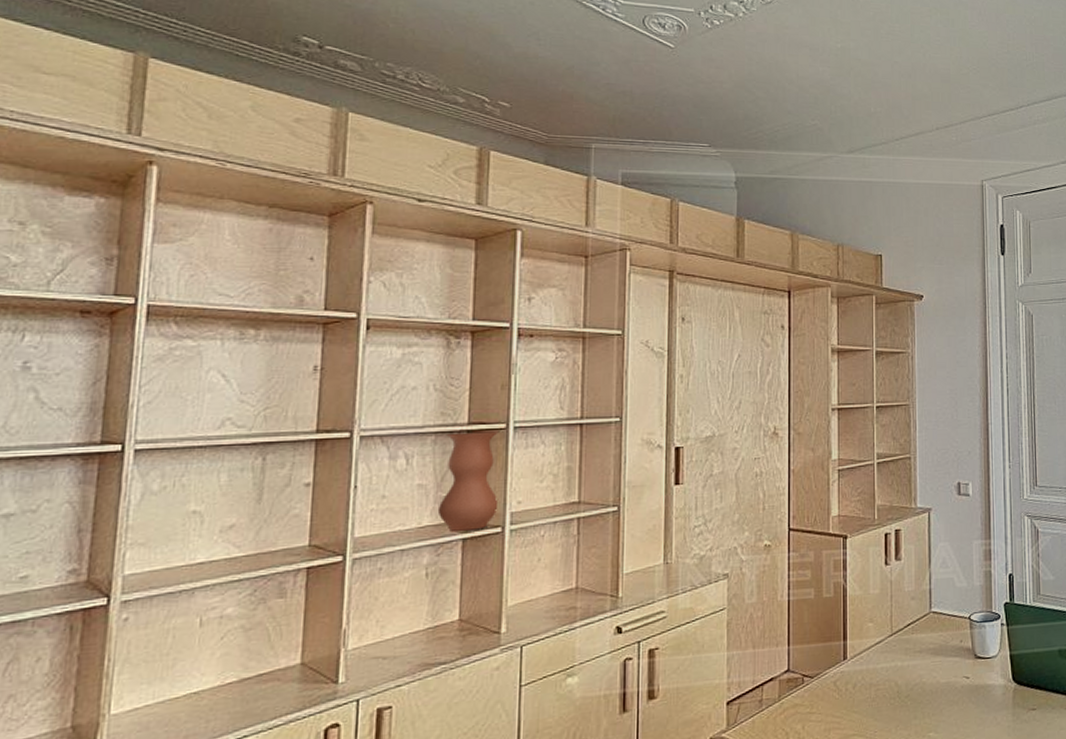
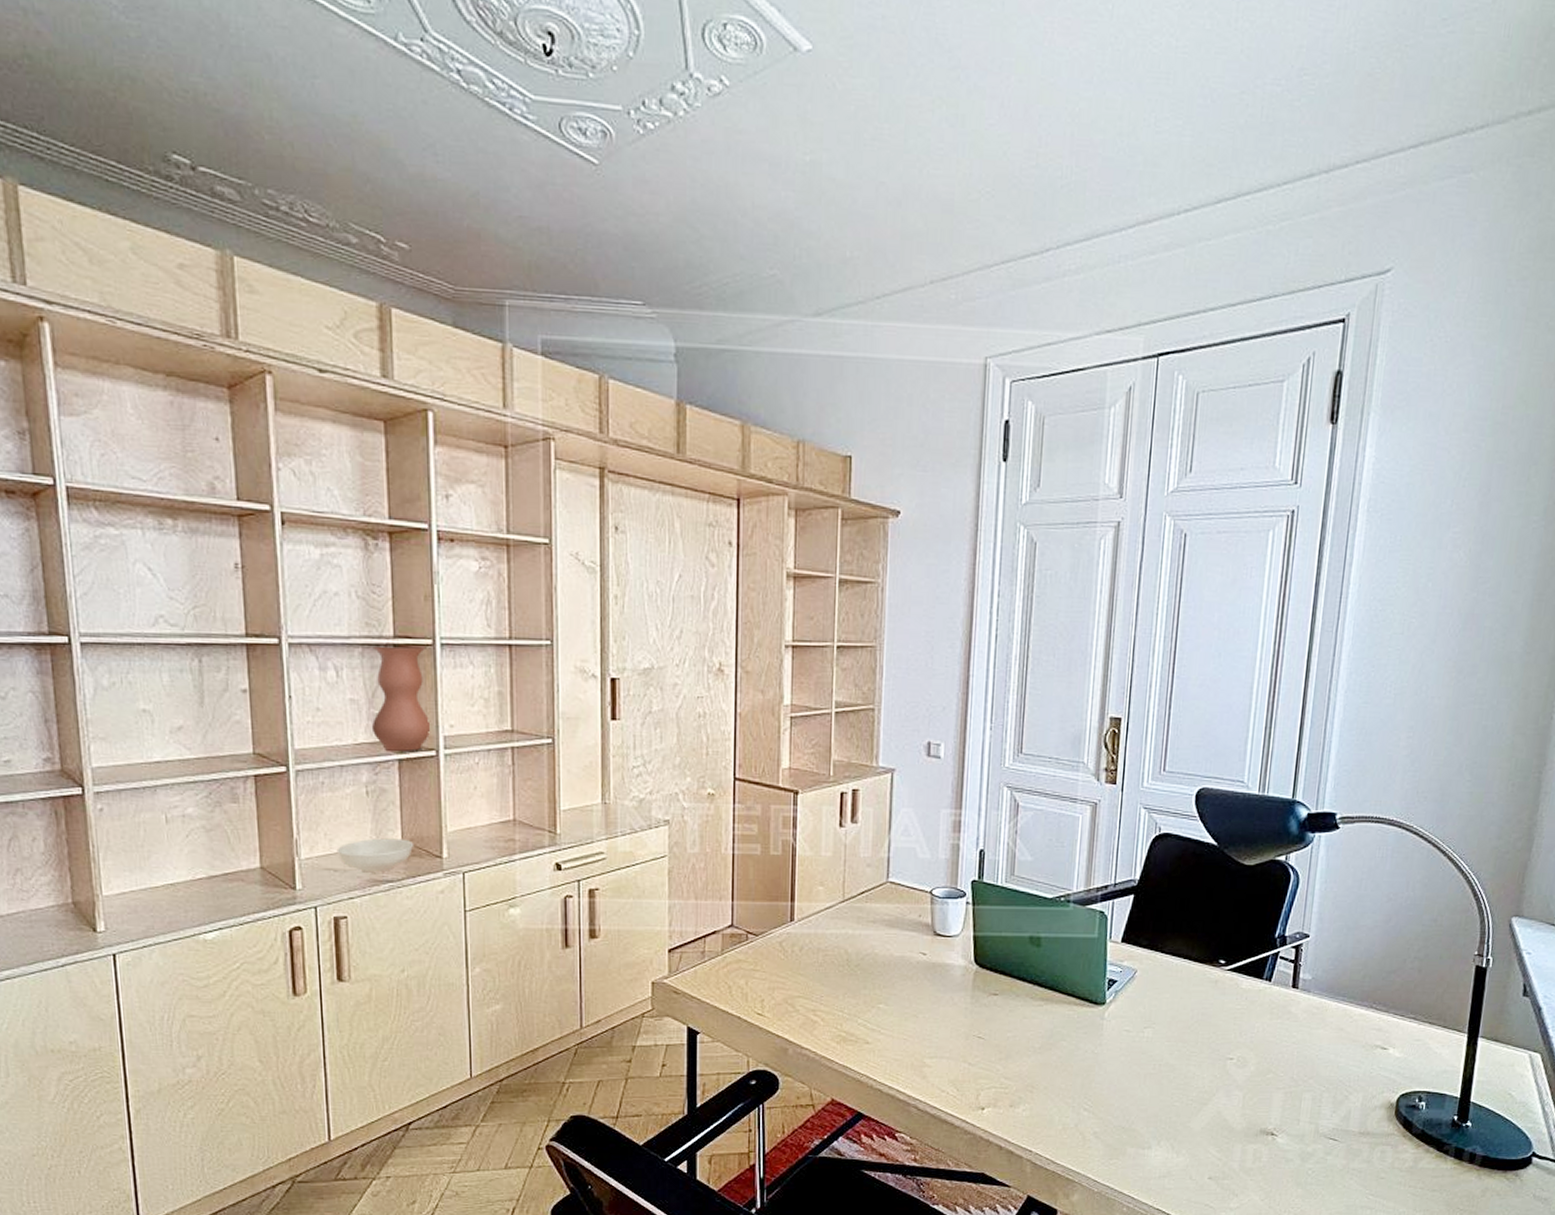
bowl: none [387,617,472,657] -> present [336,838,414,873]

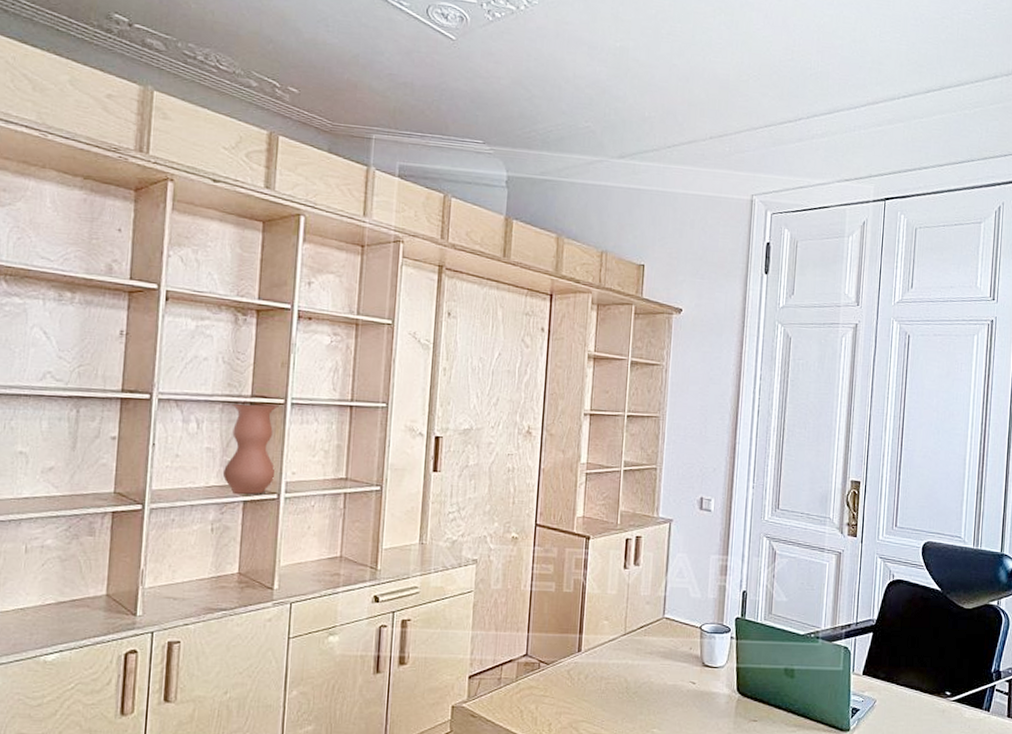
bowl: present [336,838,414,873] -> none [178,570,249,602]

